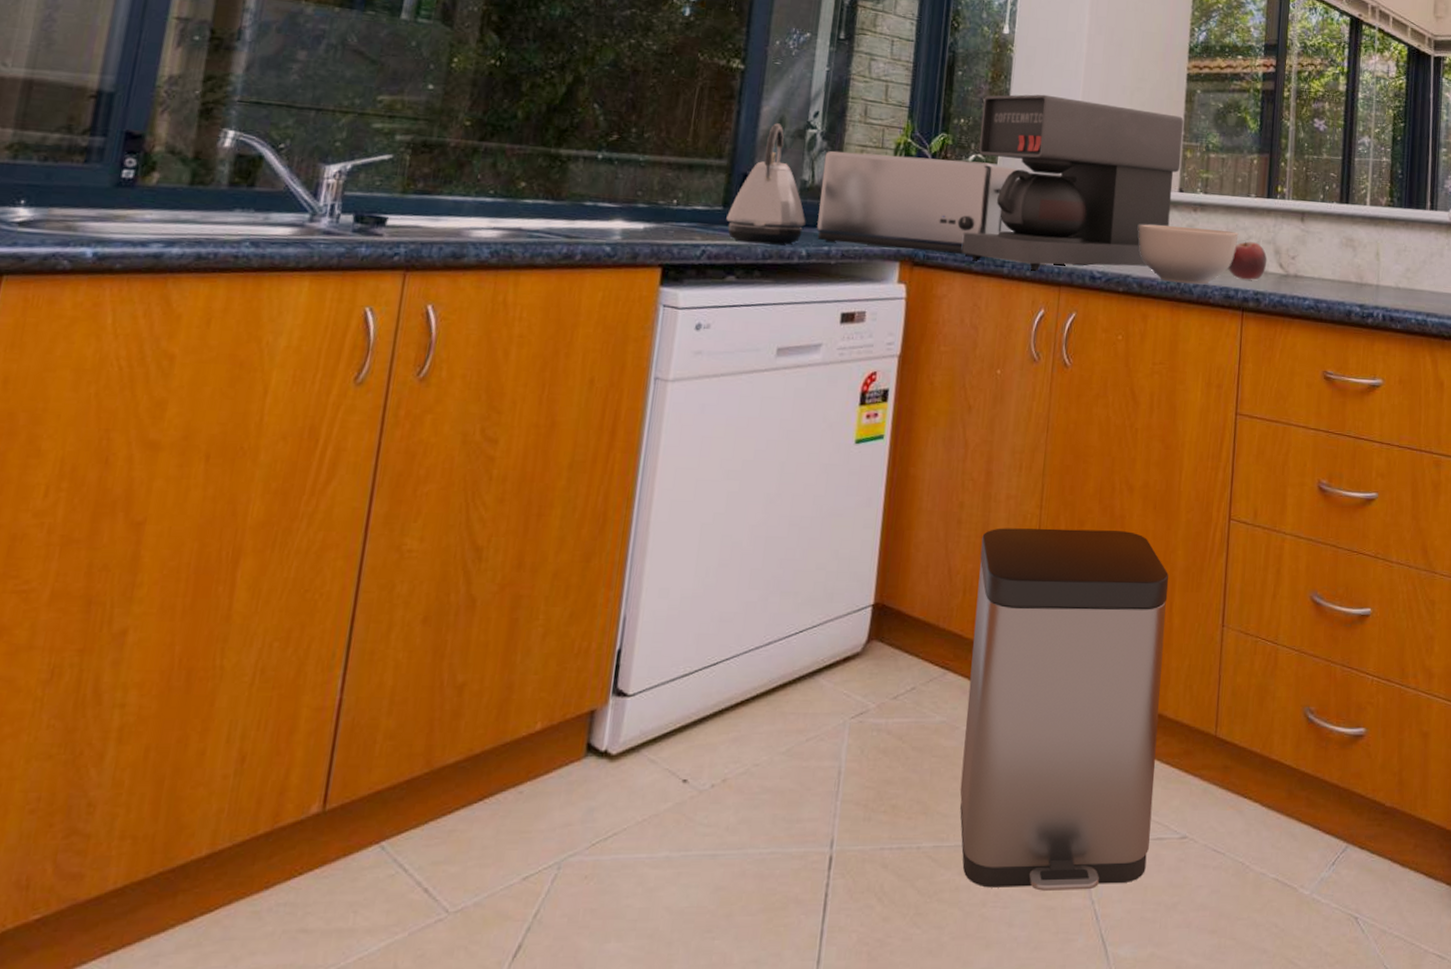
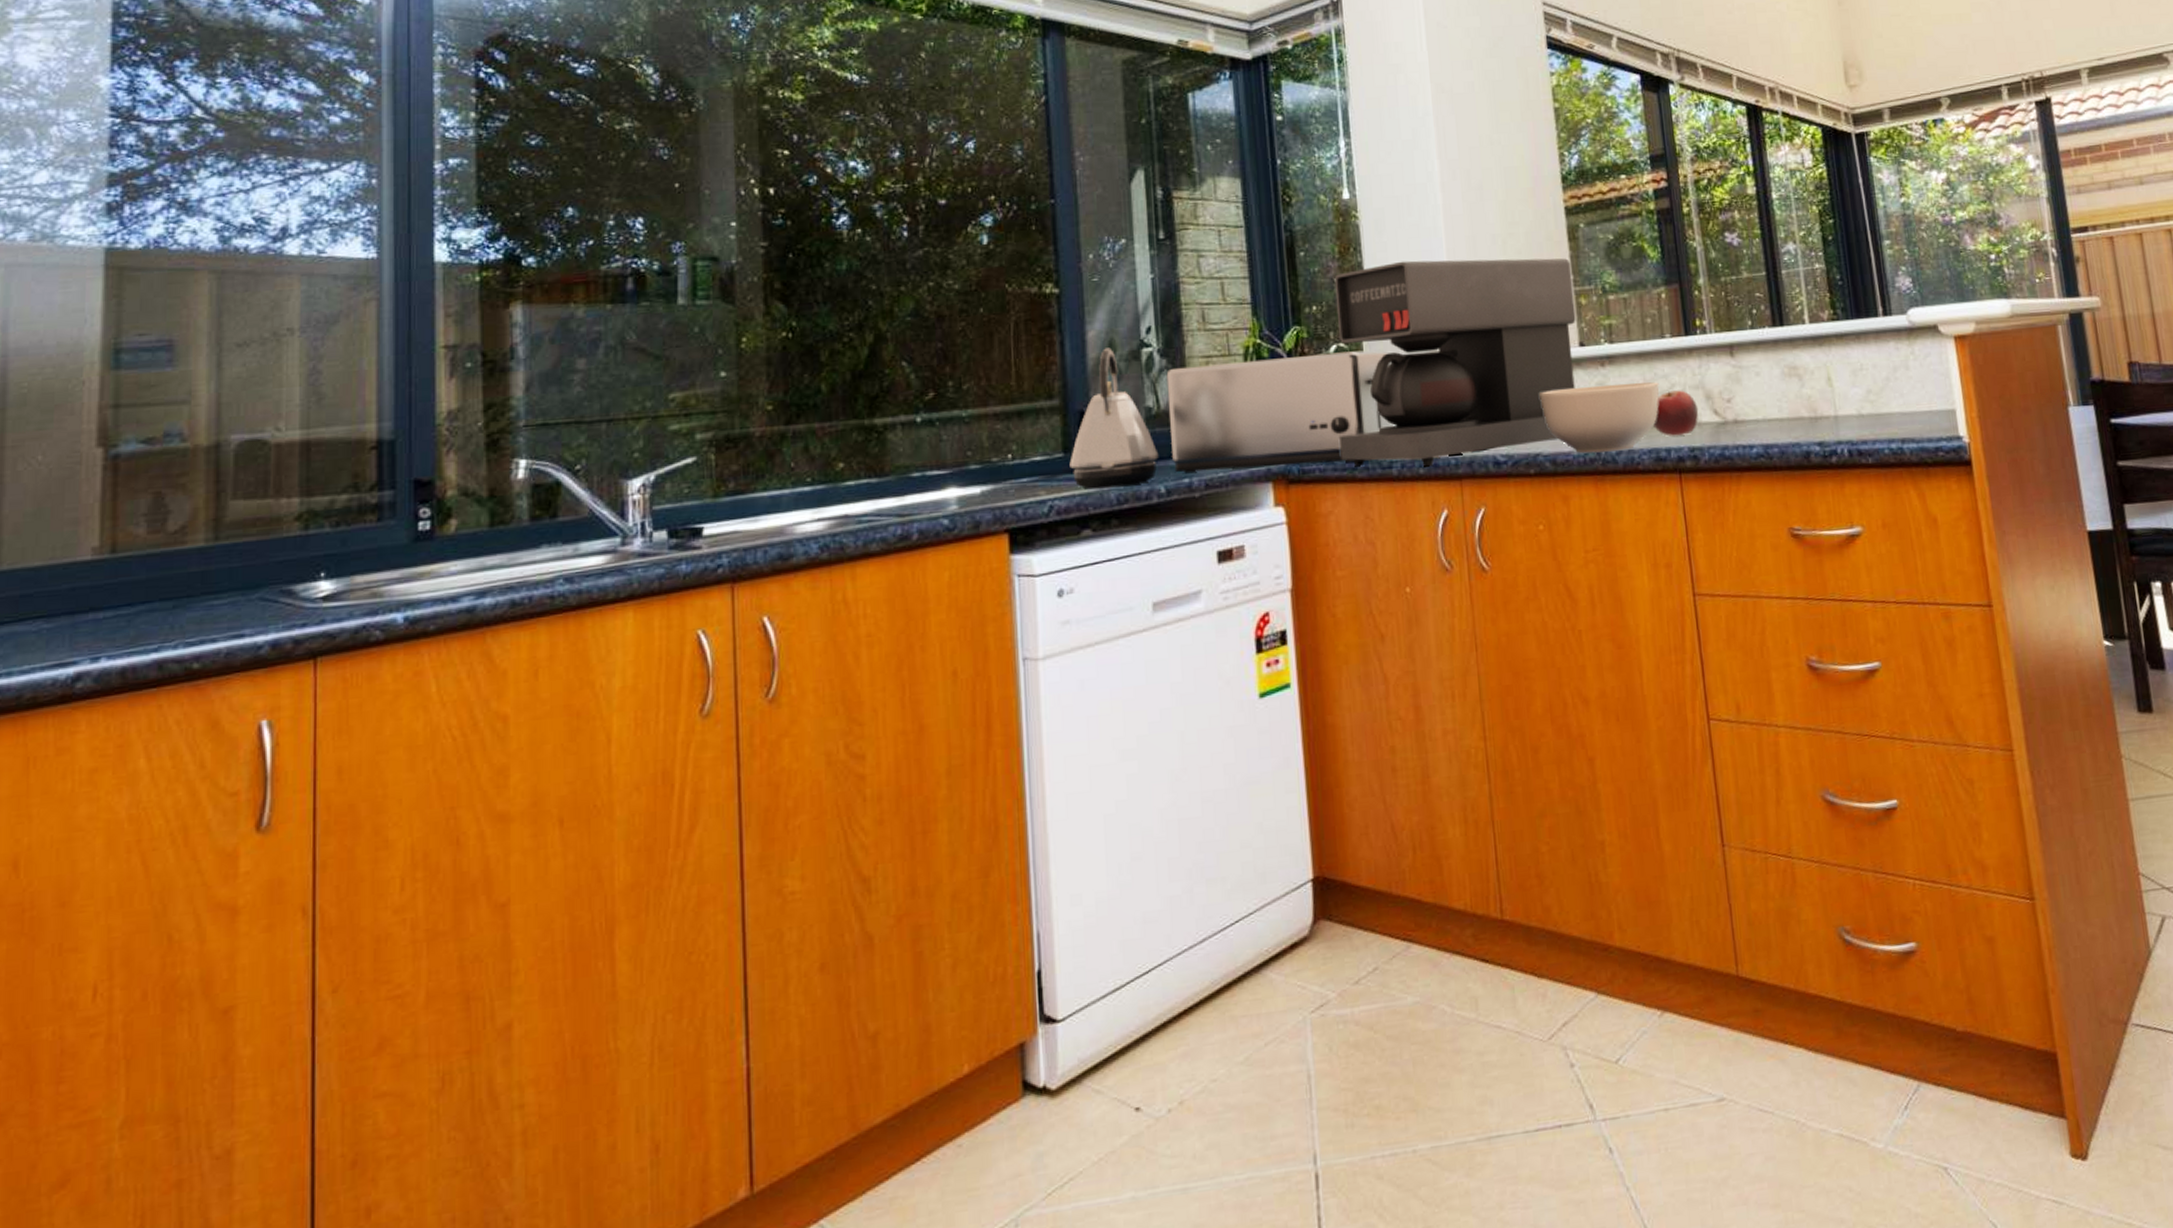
pedal bin: present [960,528,1169,891] -> none [1423,751,1683,1188]

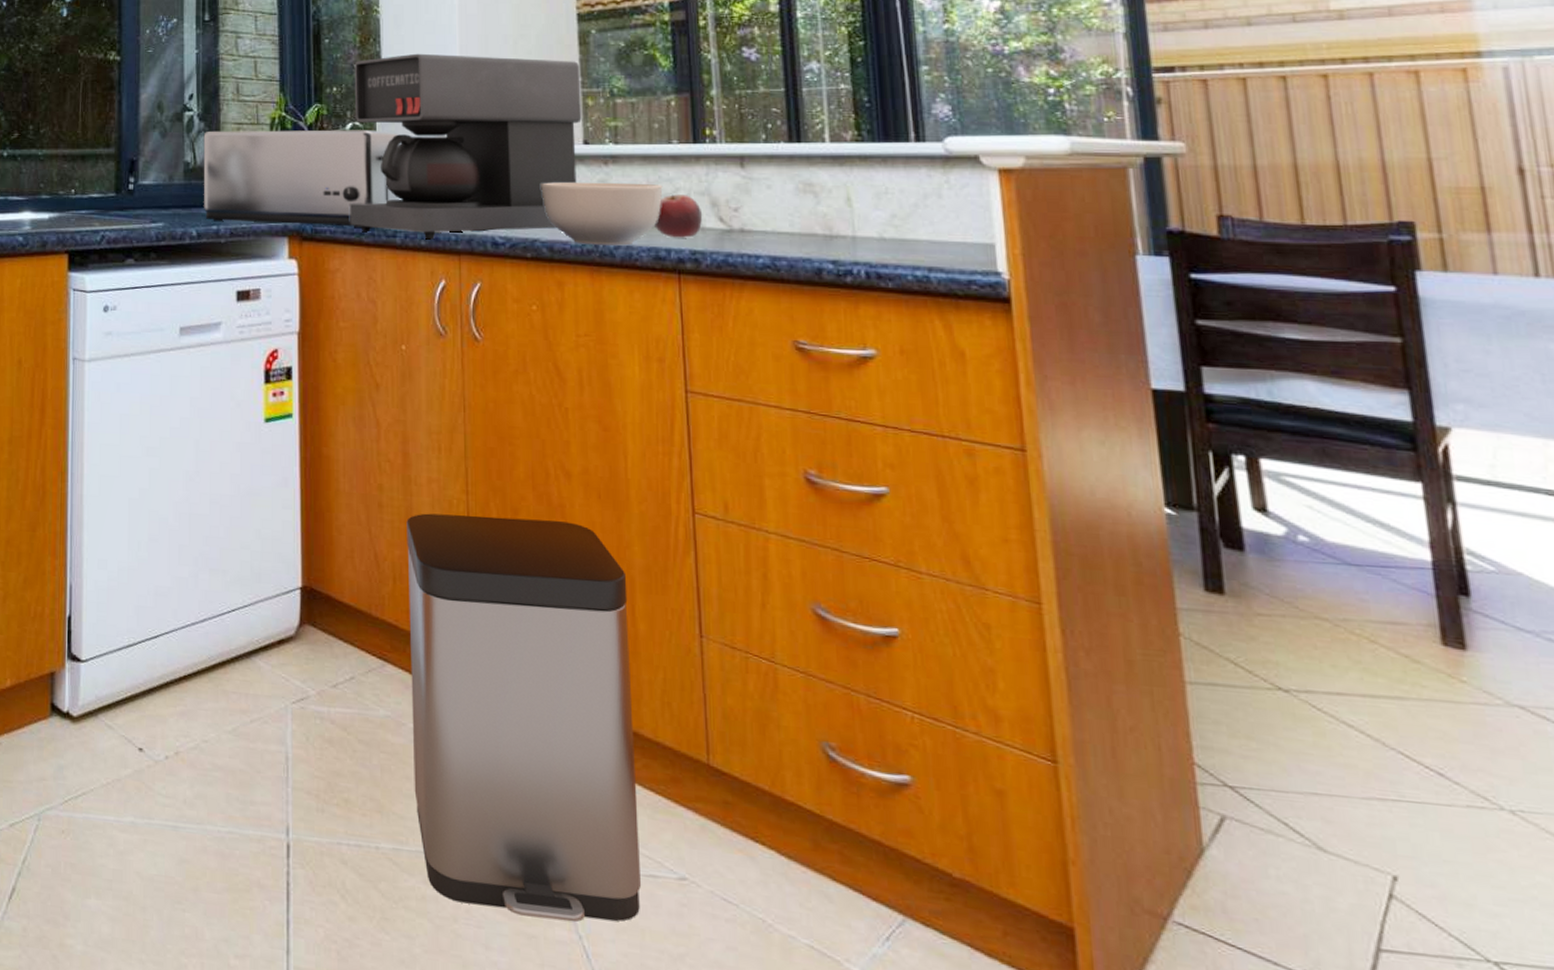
kettle: present [1069,348,1159,489] -> none [120,109,193,227]
pedal bin: none [1423,751,1683,1188] -> present [406,513,641,923]

